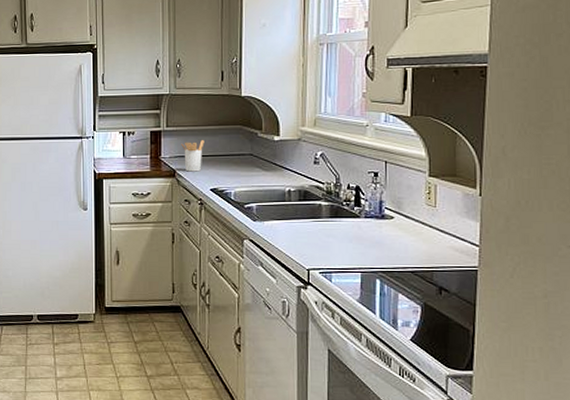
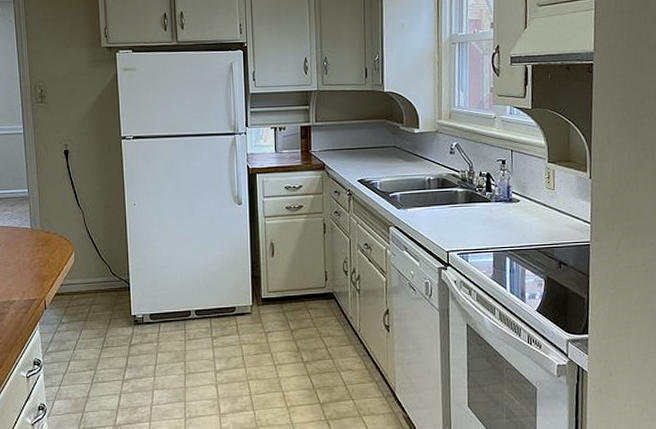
utensil holder: present [181,139,204,172] -> none [330,133,351,165]

